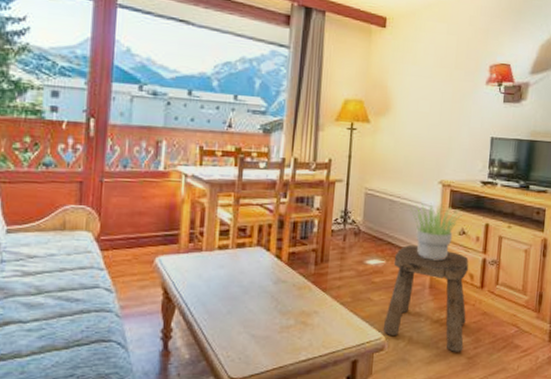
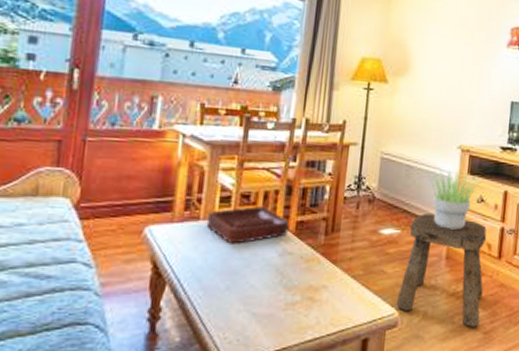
decorative tray: none [208,239,283,273] -> present [206,206,290,244]

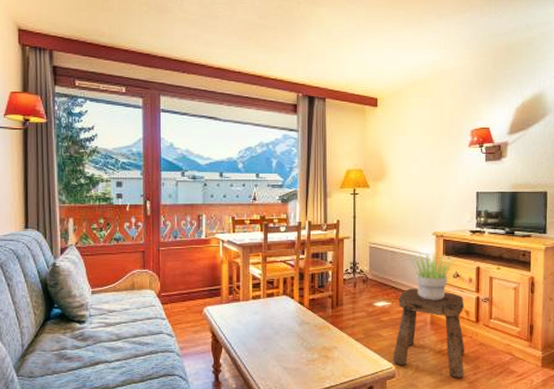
decorative tray: present [206,206,290,244] -> none [245,289,304,318]

